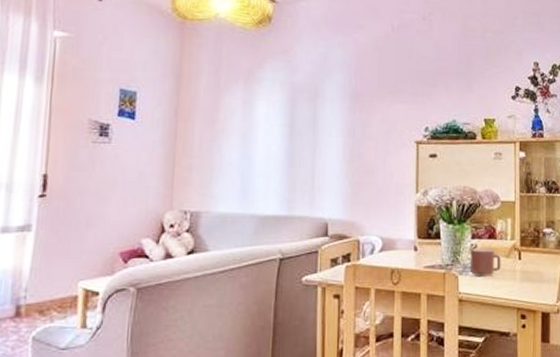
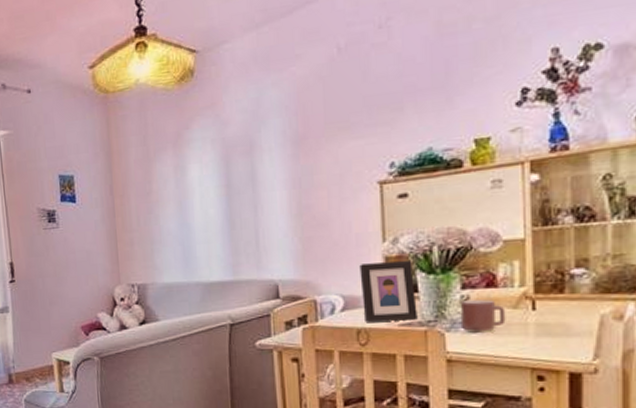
picture frame: none [396,210,439,263] -> present [359,261,418,322]

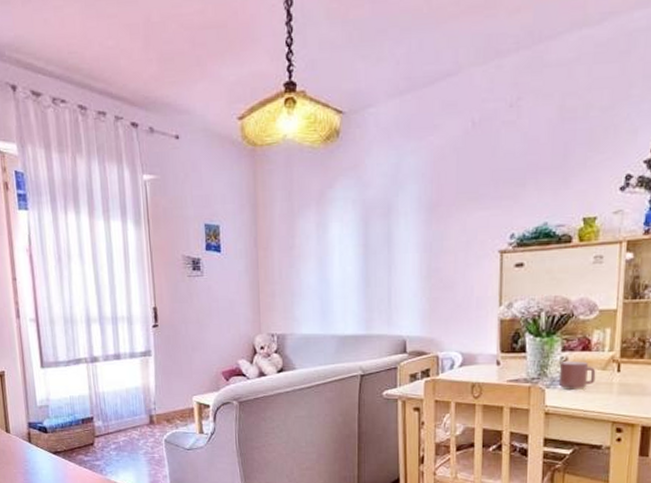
picture frame: present [359,261,418,322] -> none [477,324,524,377]

